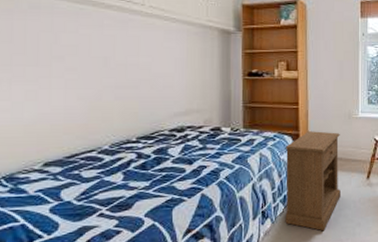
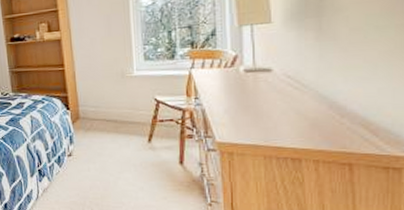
nightstand: present [285,131,341,231] -> none [54,92,118,191]

